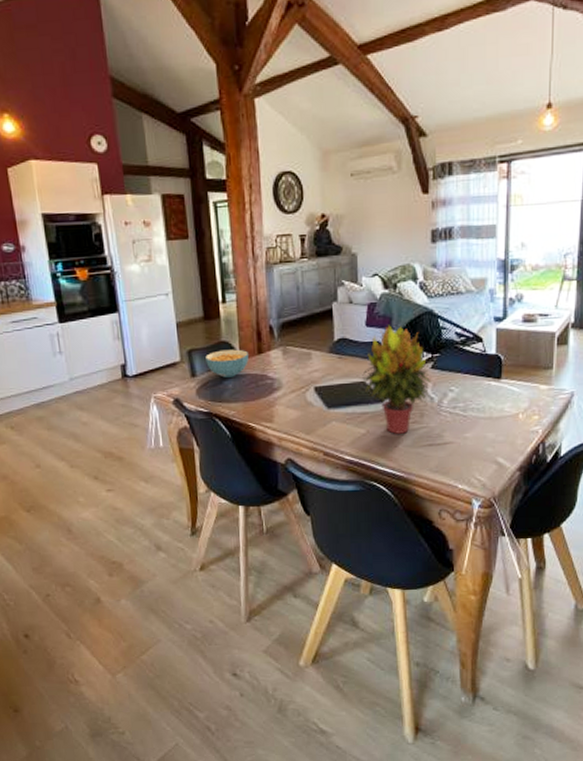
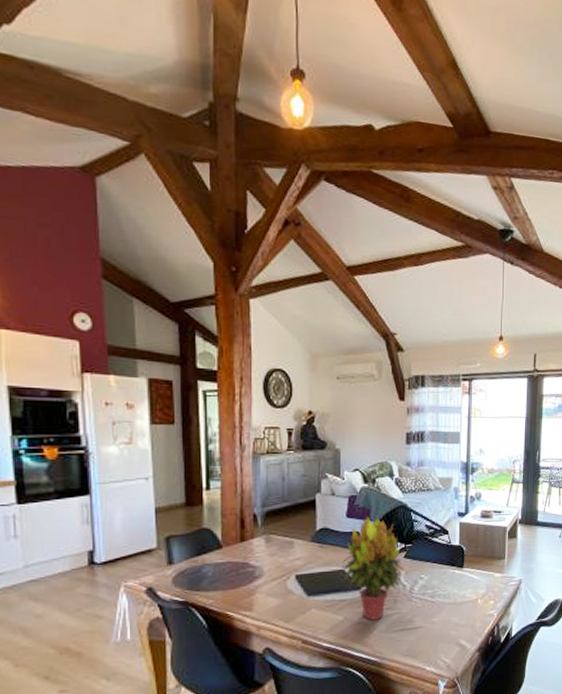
cereal bowl: present [205,349,249,378] -> none [185,536,230,565]

